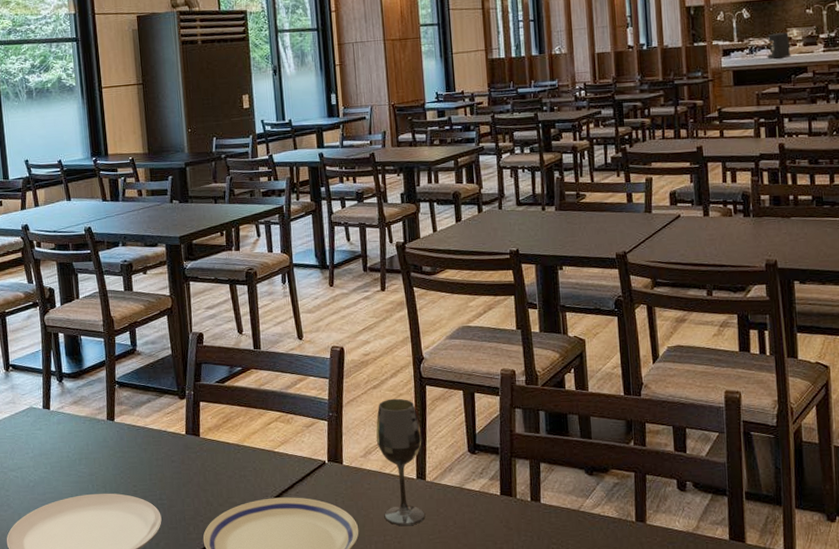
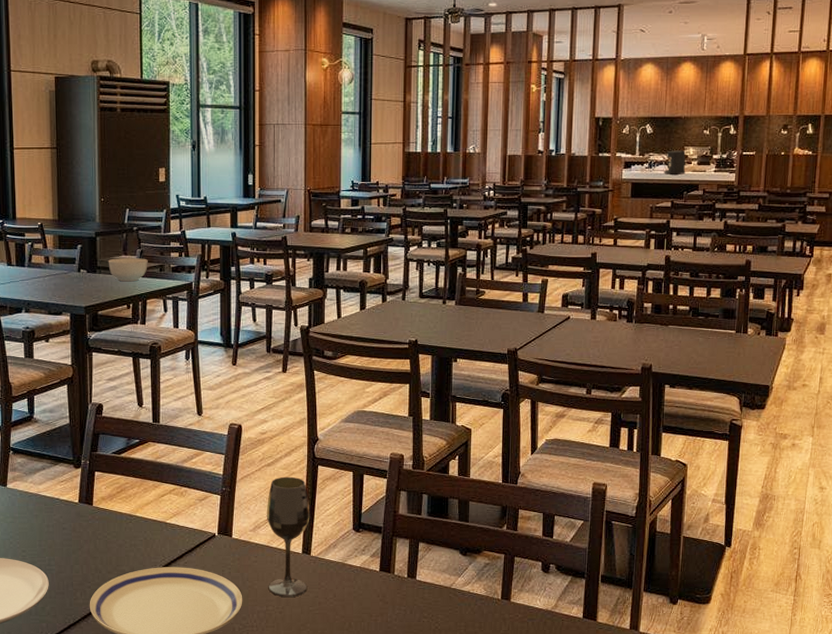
bowl: none [199,185,238,210] -> present [108,258,148,282]

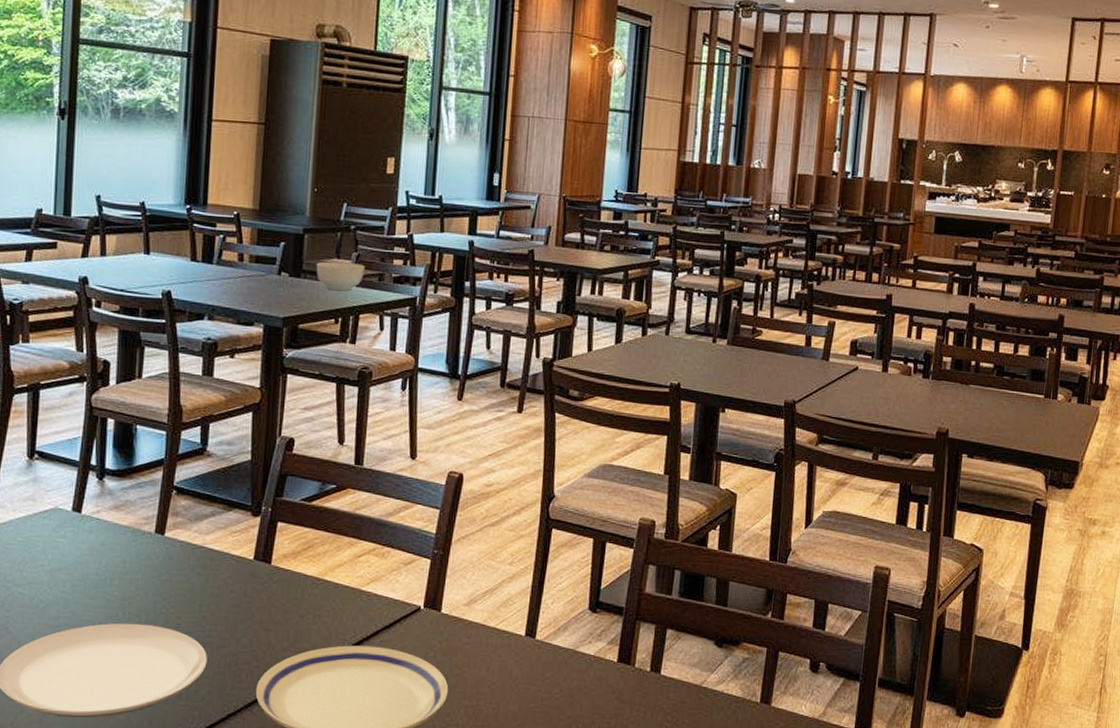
wine glass: present [266,476,310,598] -> none [480,540,539,691]
coffee maker: present [664,150,686,174] -> none [972,183,997,211]

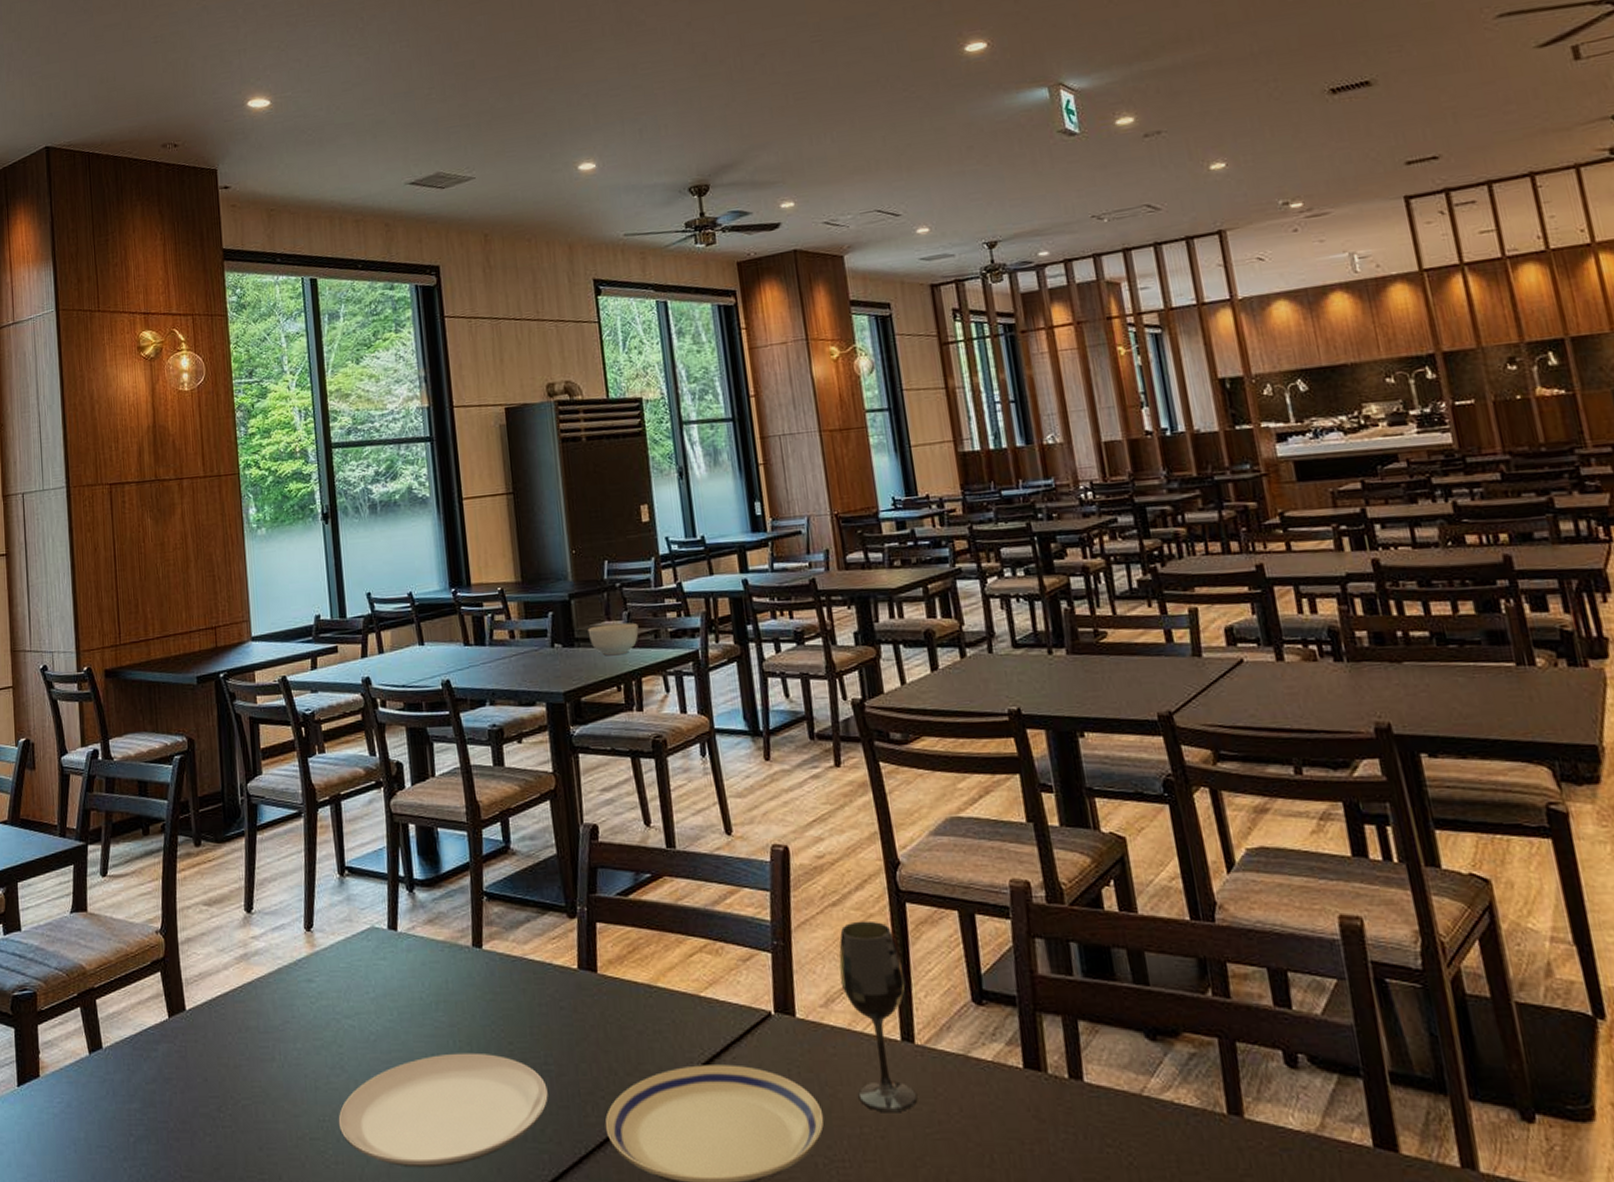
wine glass: none [480,540,539,691] -> present [839,920,918,1113]

